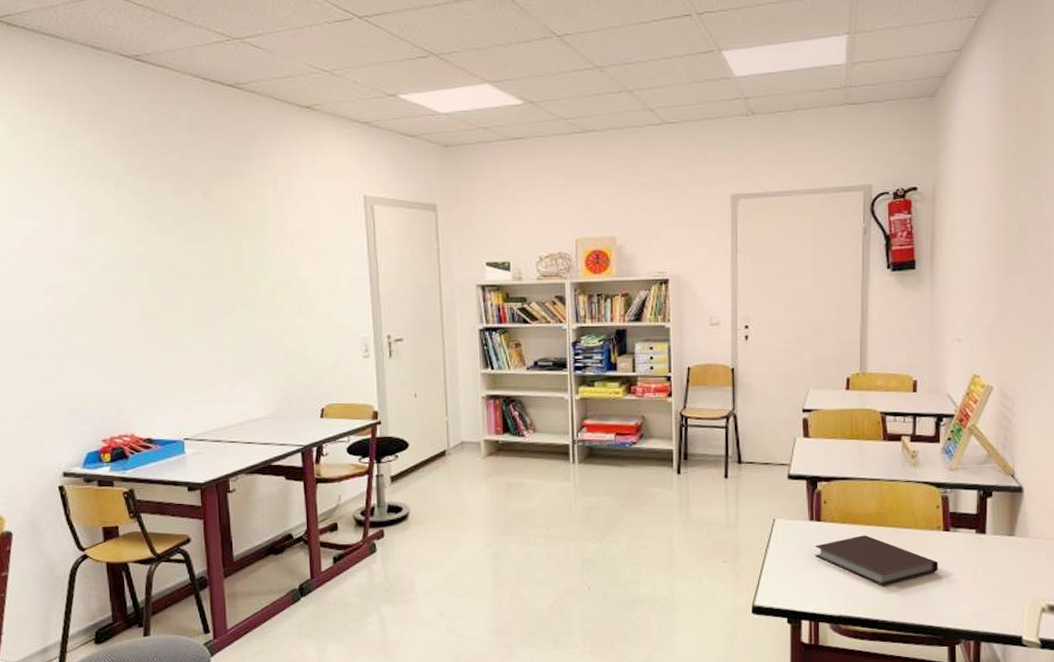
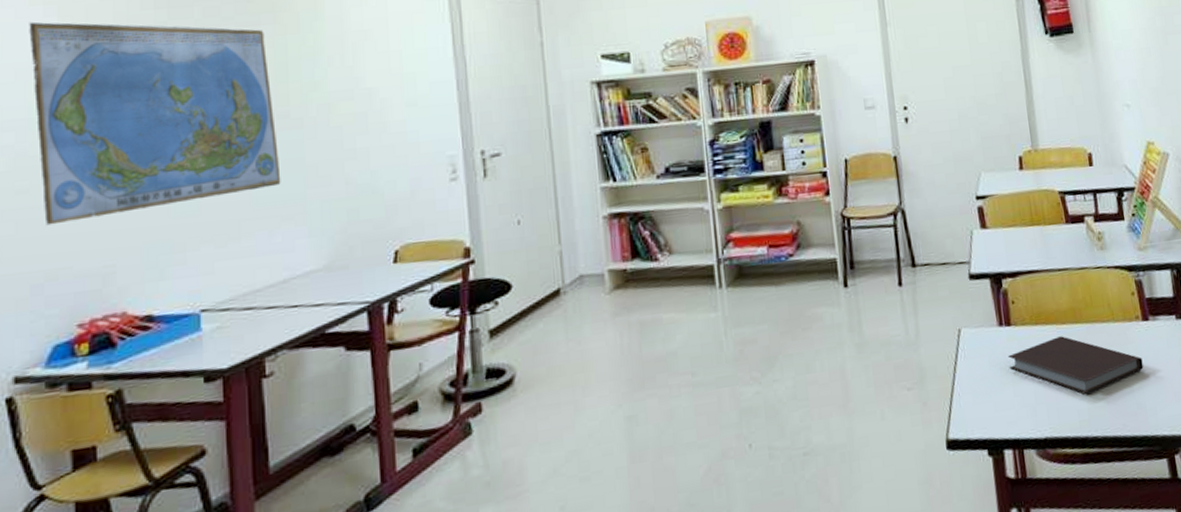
world map: none [58,210,239,366] -> present [29,21,281,226]

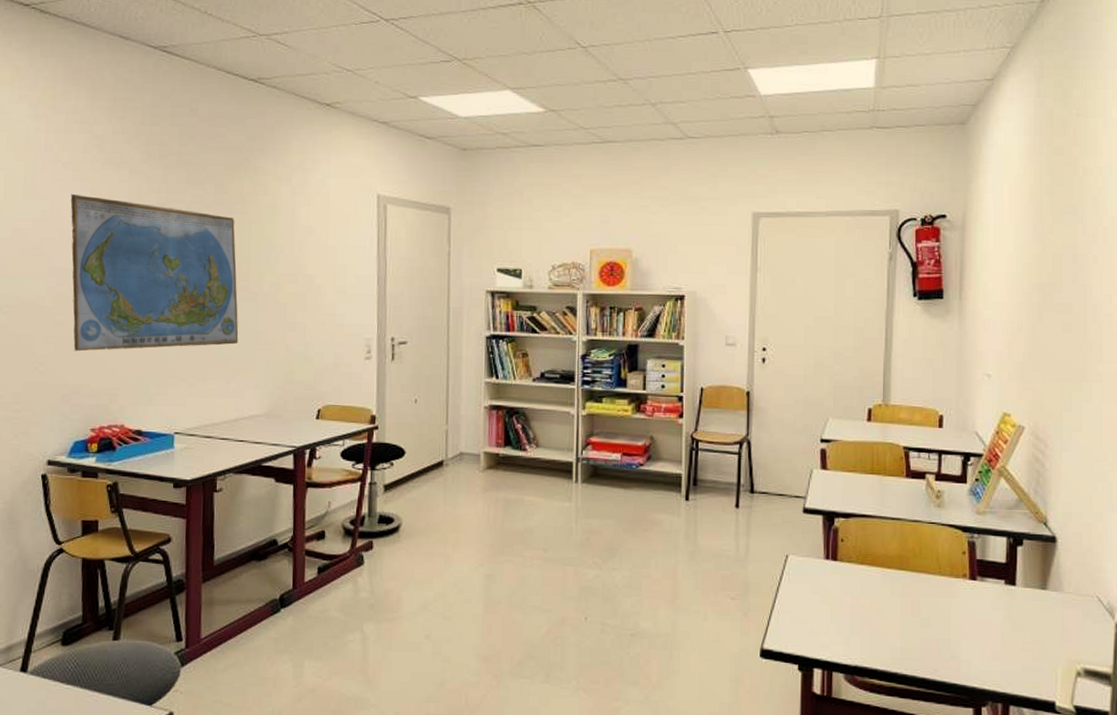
notebook: present [1007,336,1144,395] -> none [829,579,963,636]

